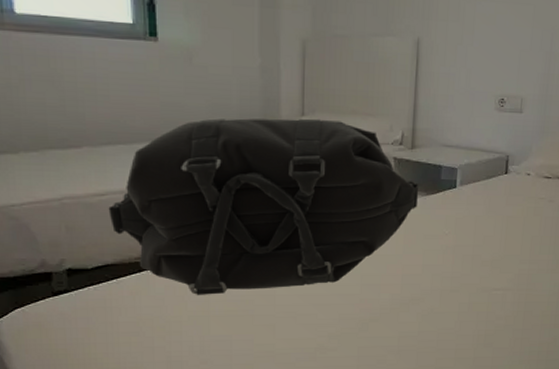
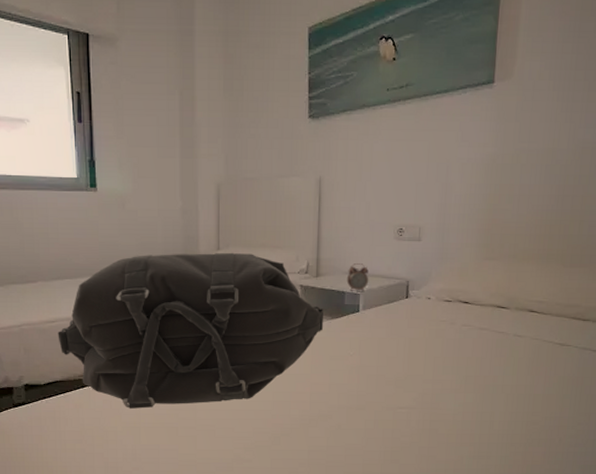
alarm clock: none [443,135,468,166] -> present [346,263,369,291]

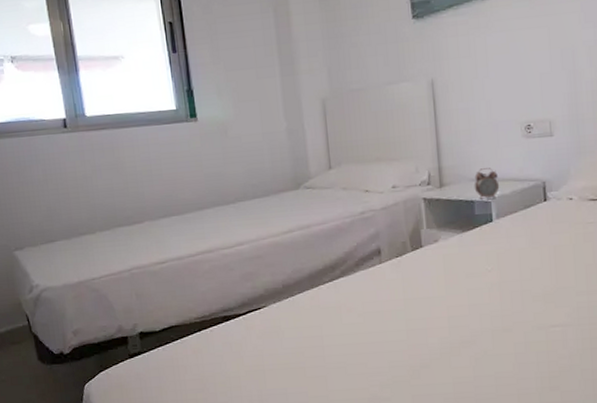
duffel bag: present [57,252,324,409] -> none [169,169,454,350]

